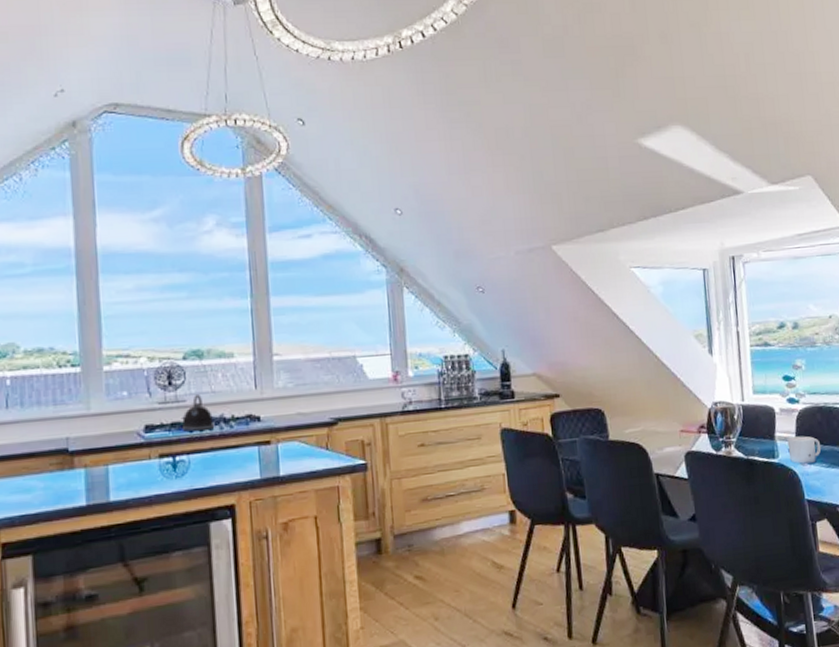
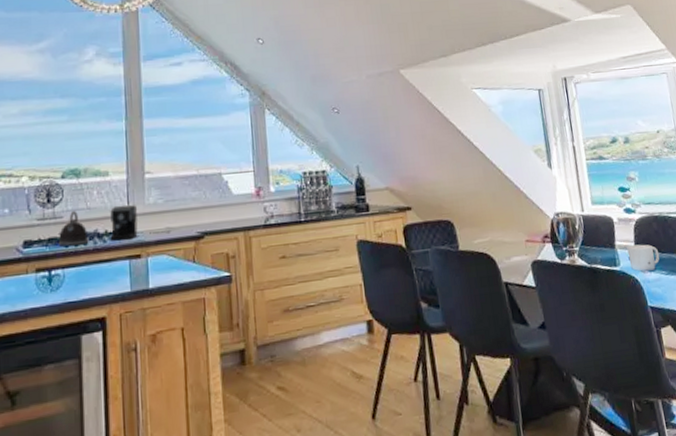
coffee maker: none [236,389,303,428] -> present [110,205,171,242]

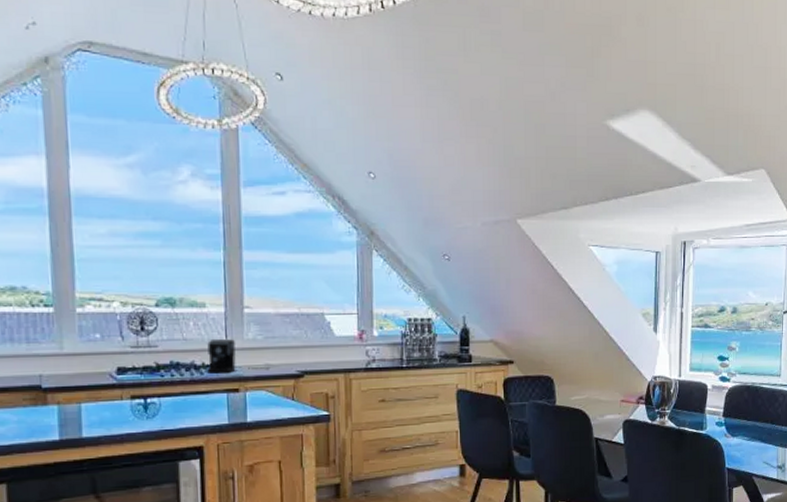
kettle: present [59,211,88,248] -> none [154,341,184,377]
mug: present [627,244,660,273] -> none [715,411,745,437]

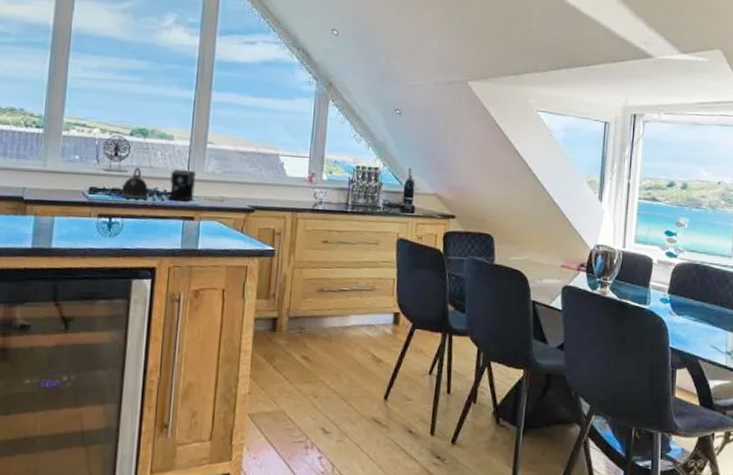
kettle: none [154,341,184,377] -> present [121,167,148,200]

